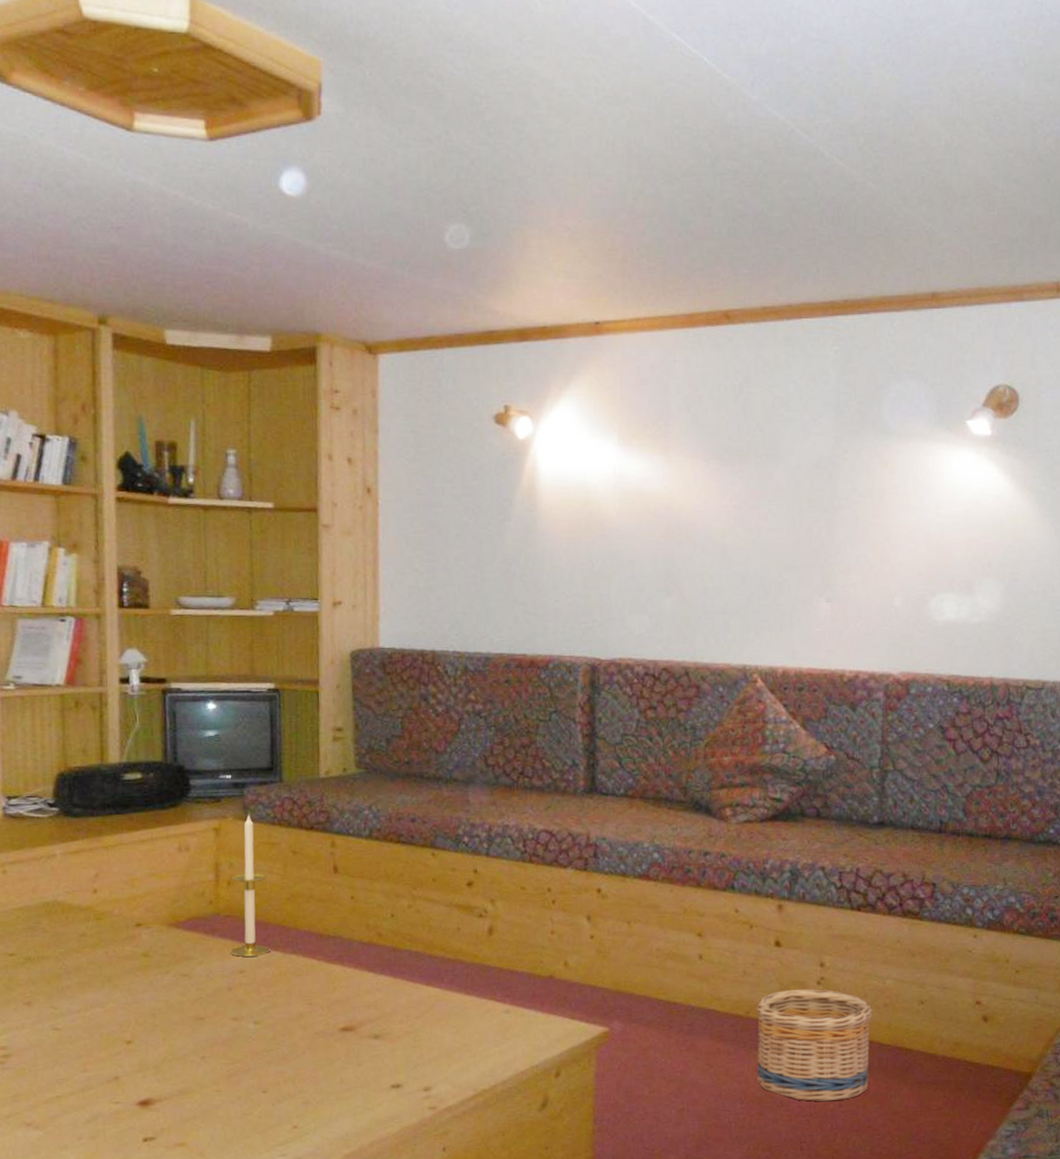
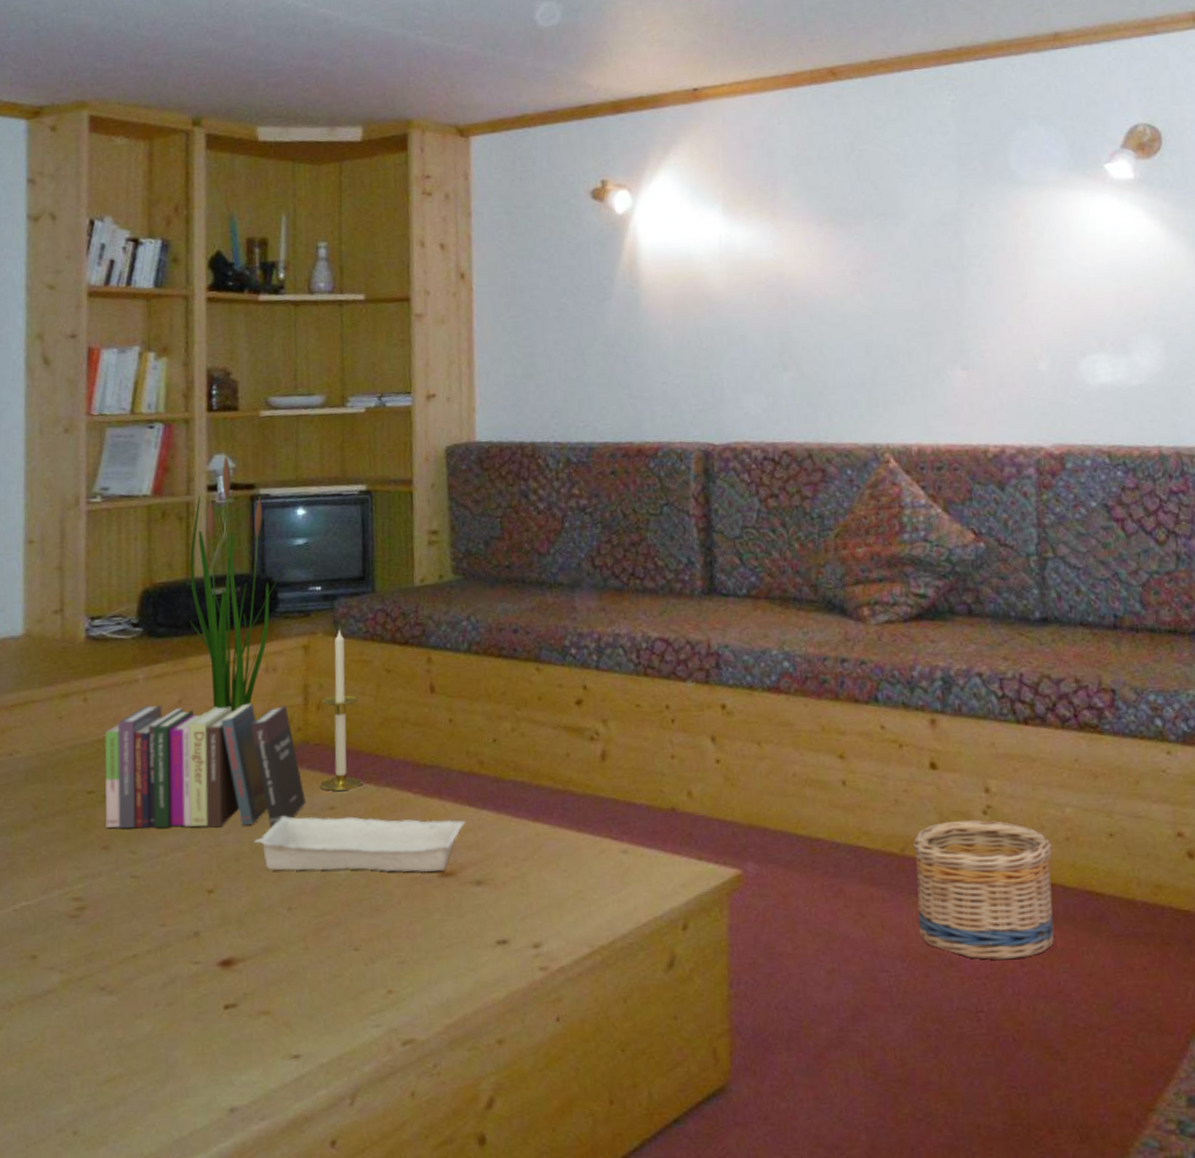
books: none [24,877,217,987] -> present [104,703,306,829]
plant: none [103,650,199,887] -> present [189,455,287,713]
tray: none [168,978,365,1028] -> present [253,816,466,873]

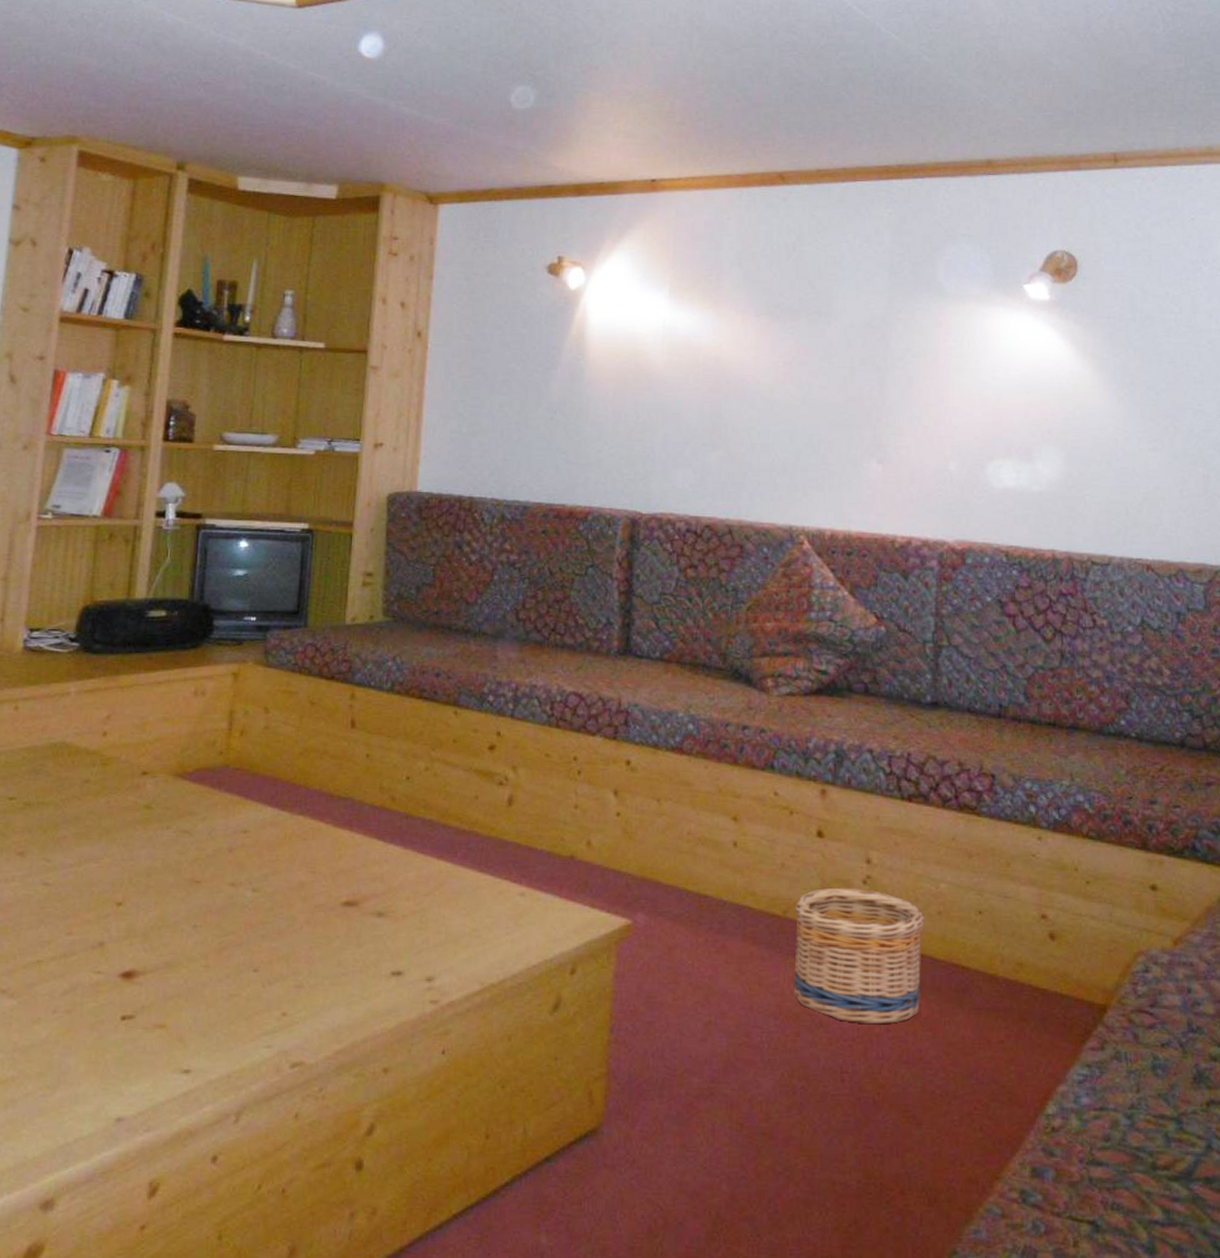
books: present [104,703,306,829] -> none [23,717,221,845]
plant: present [189,455,287,713] -> none [125,484,226,732]
tray: present [253,816,466,873] -> none [166,836,373,901]
candle: present [319,628,362,791] -> none [235,658,281,815]

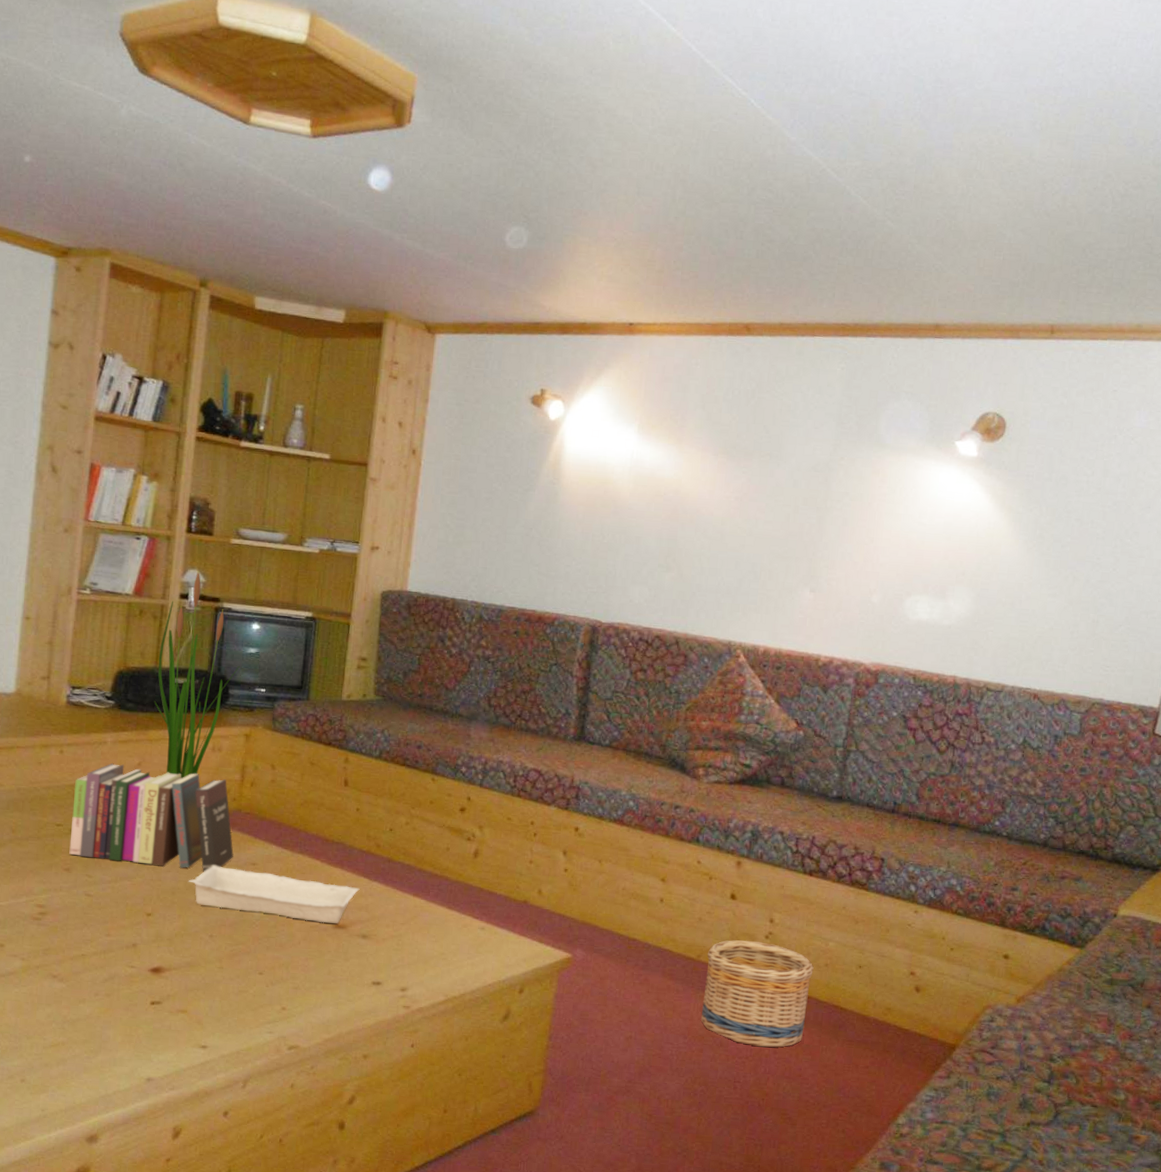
books: none [23,717,221,845] -> present [69,762,234,872]
plant: none [125,484,226,732] -> present [154,571,240,779]
tray: none [166,836,373,901] -> present [188,865,360,924]

